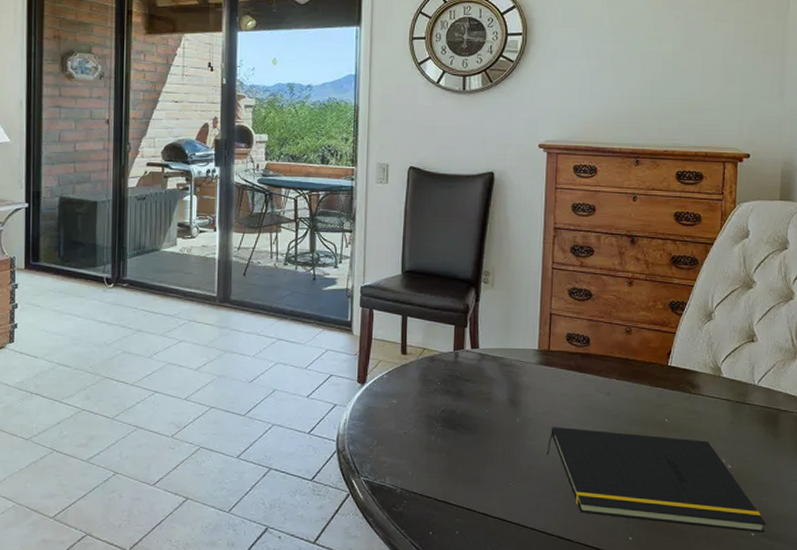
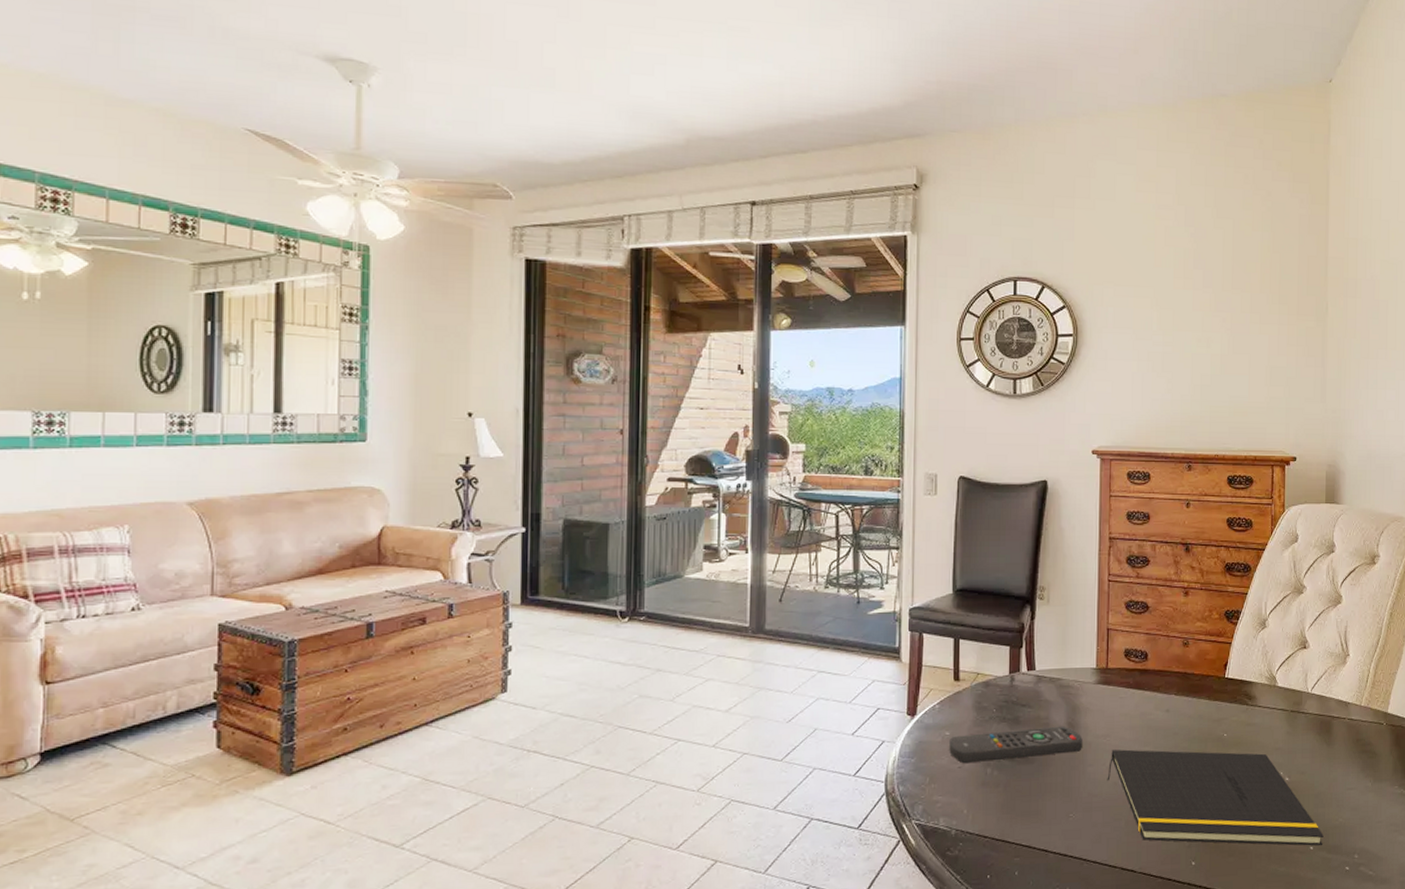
remote control: none [396,401,523,430] -> present [949,726,1082,764]

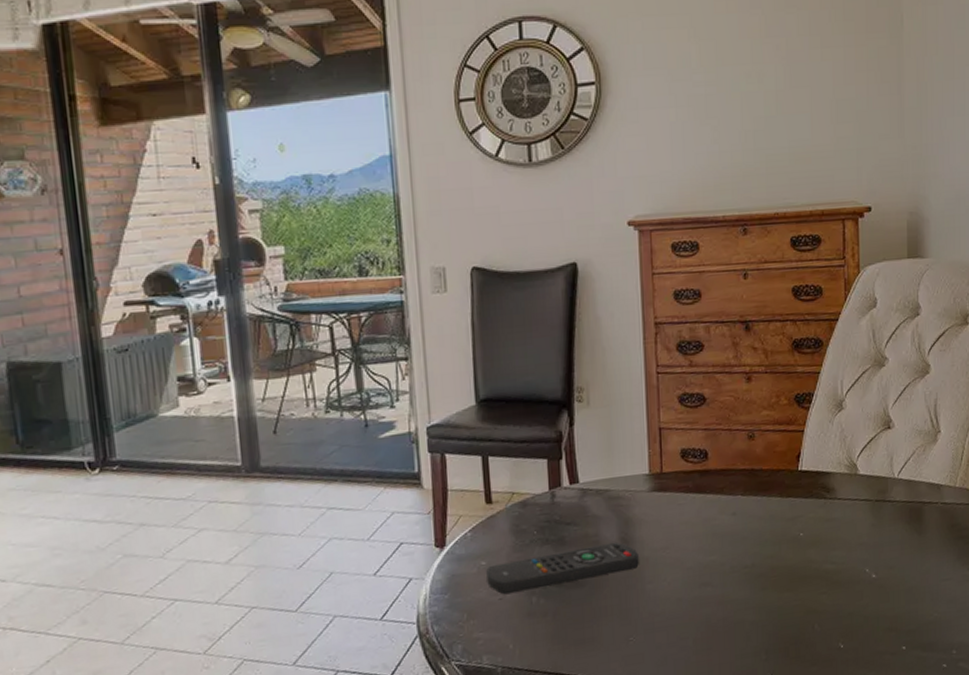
notepad: present [1107,749,1324,846] -> none [669,550,917,658]

